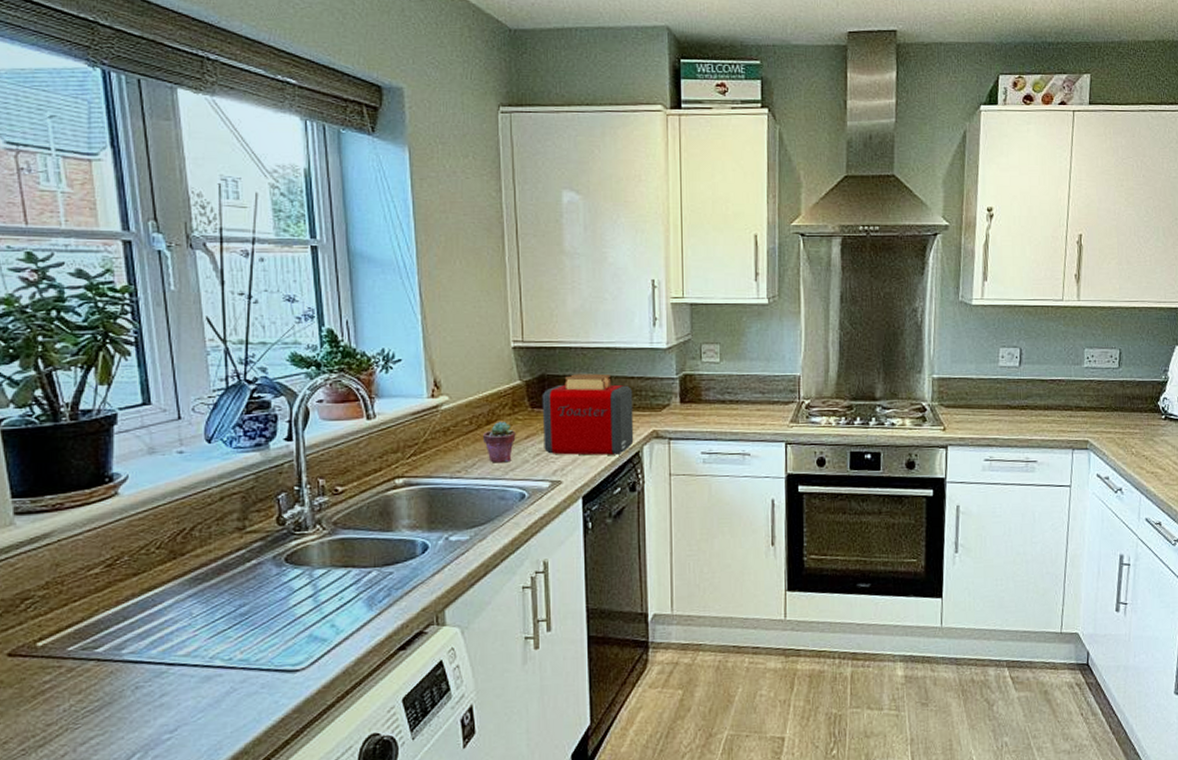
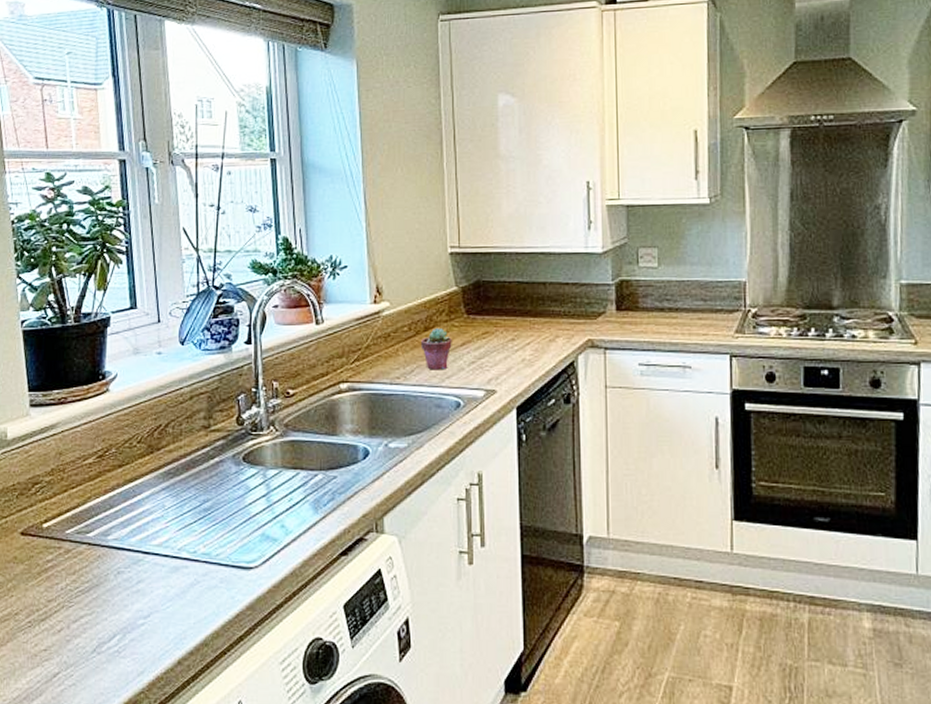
toaster: present [542,373,634,456] -> none [477,279,568,365]

